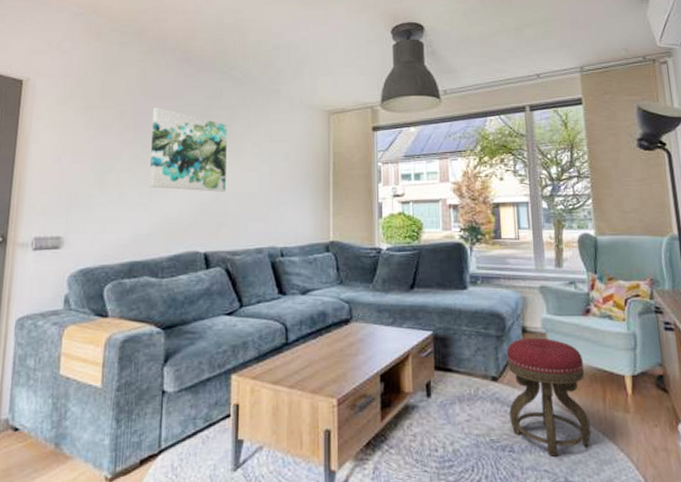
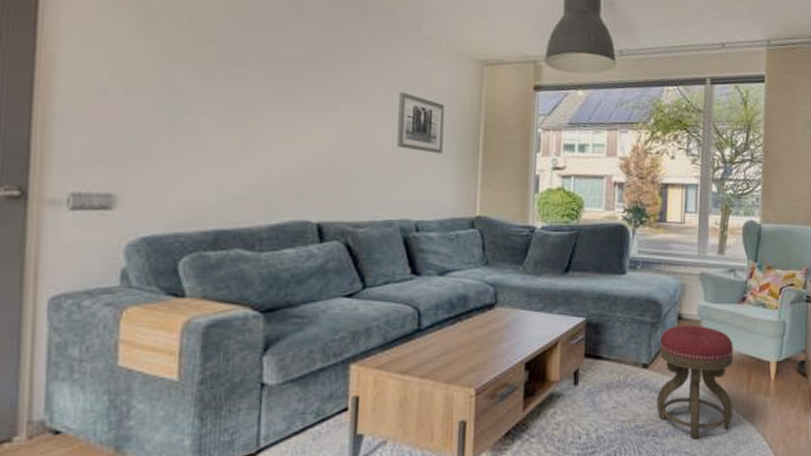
wall art: present [149,107,227,192] -> none [241,31,350,150]
wall art: none [264,141,300,190] -> present [397,91,445,154]

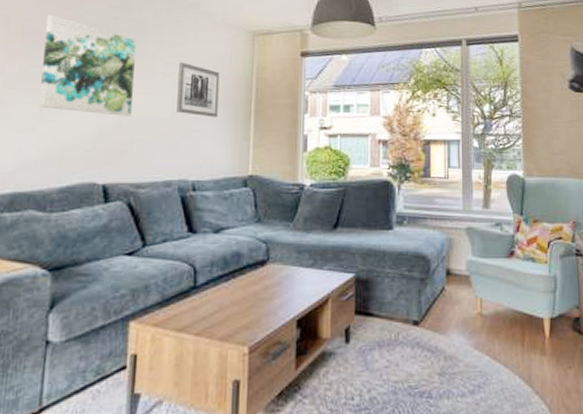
wall art: none [241,31,350,150] -> present [39,14,136,116]
stool: present [656,325,734,439] -> none [429,280,509,401]

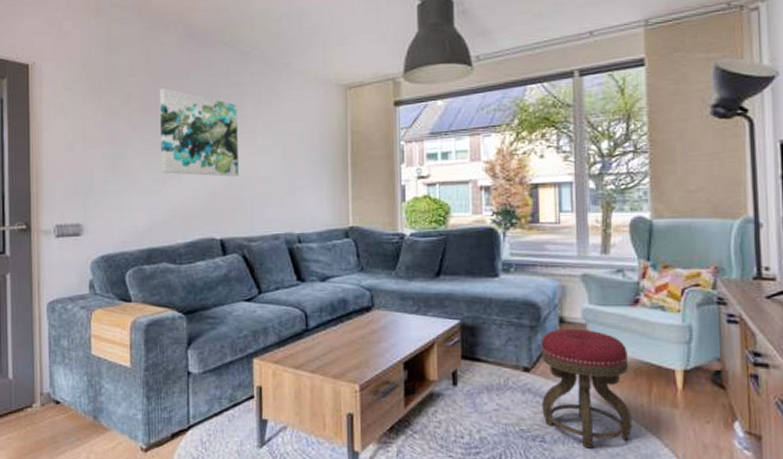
wall art: present [176,62,220,118] -> none [277,121,316,173]
stool: none [429,280,509,401] -> present [541,328,633,449]

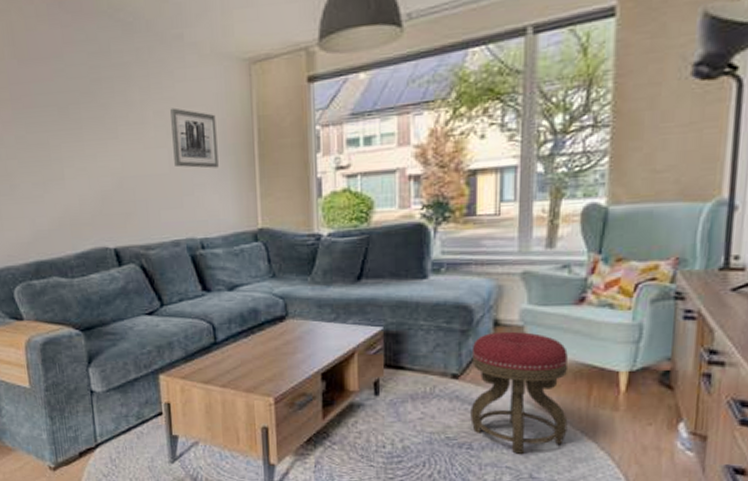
wall art: present [159,87,240,177] -> none [29,72,131,177]
wall art: none [277,121,316,173] -> present [170,108,219,168]

